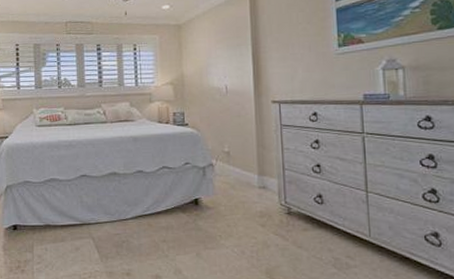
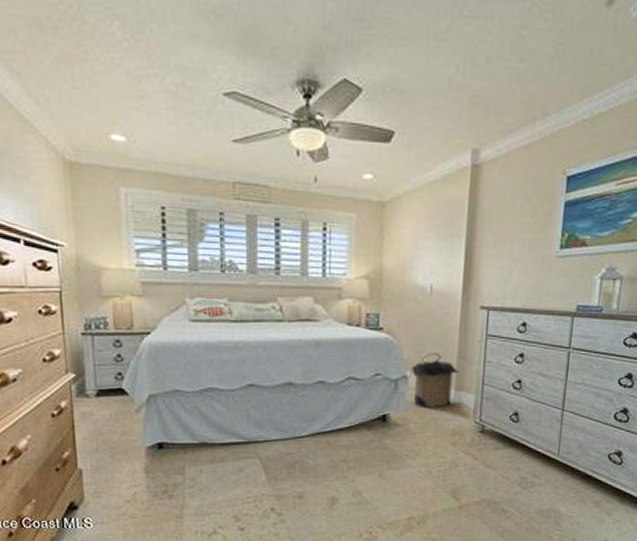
laundry hamper: none [215,143,259,193] -> present [410,353,459,409]

